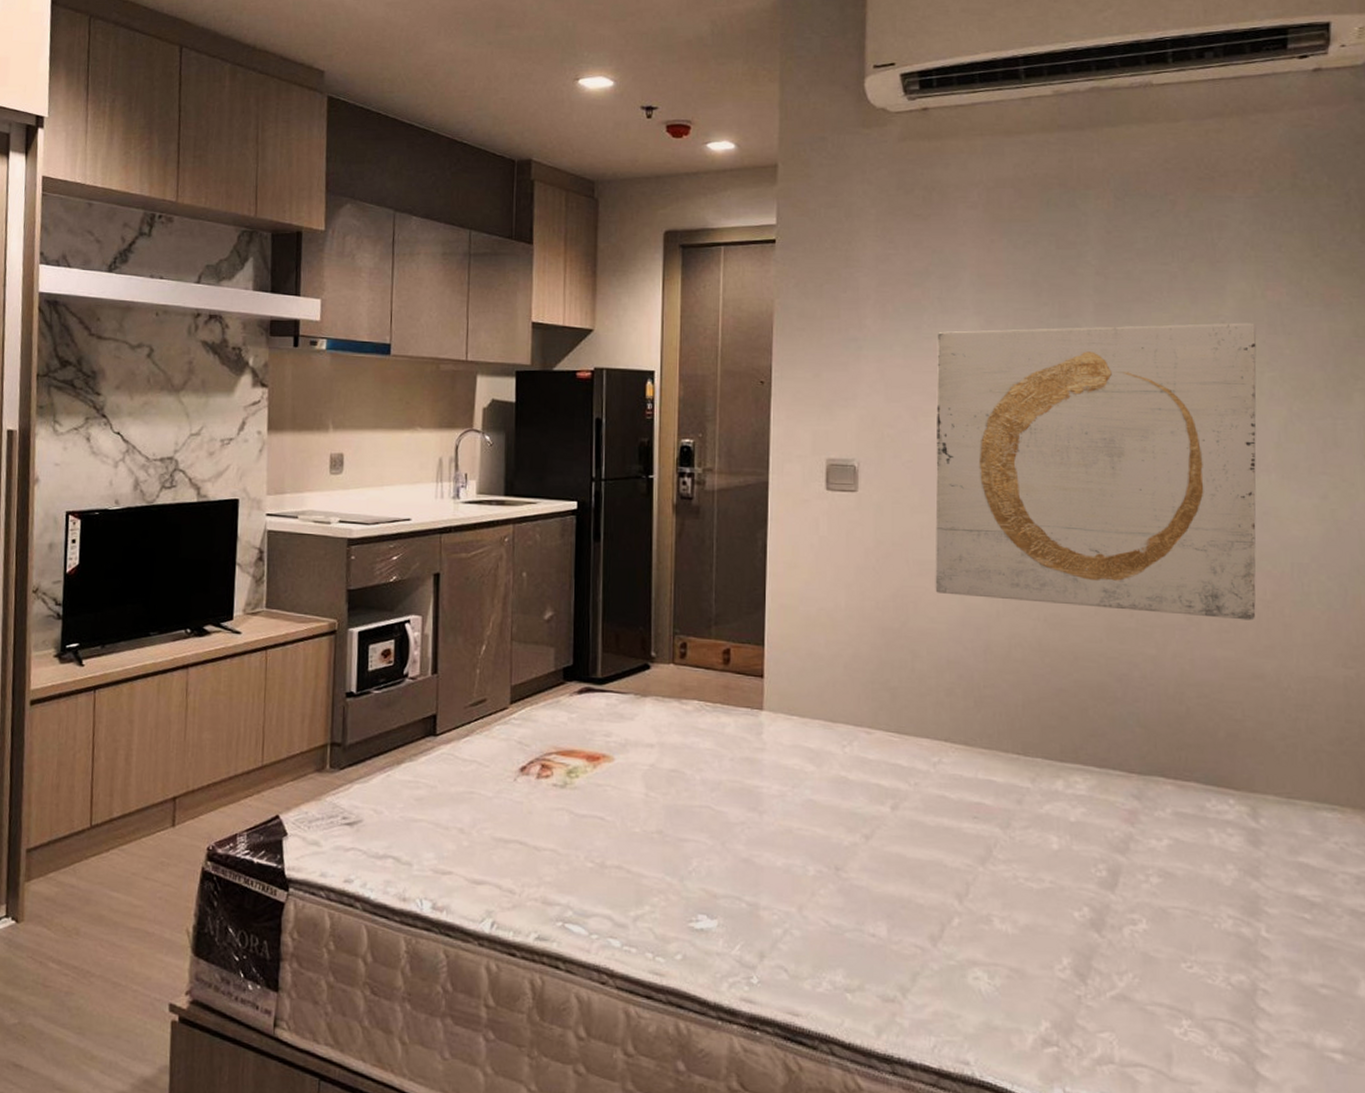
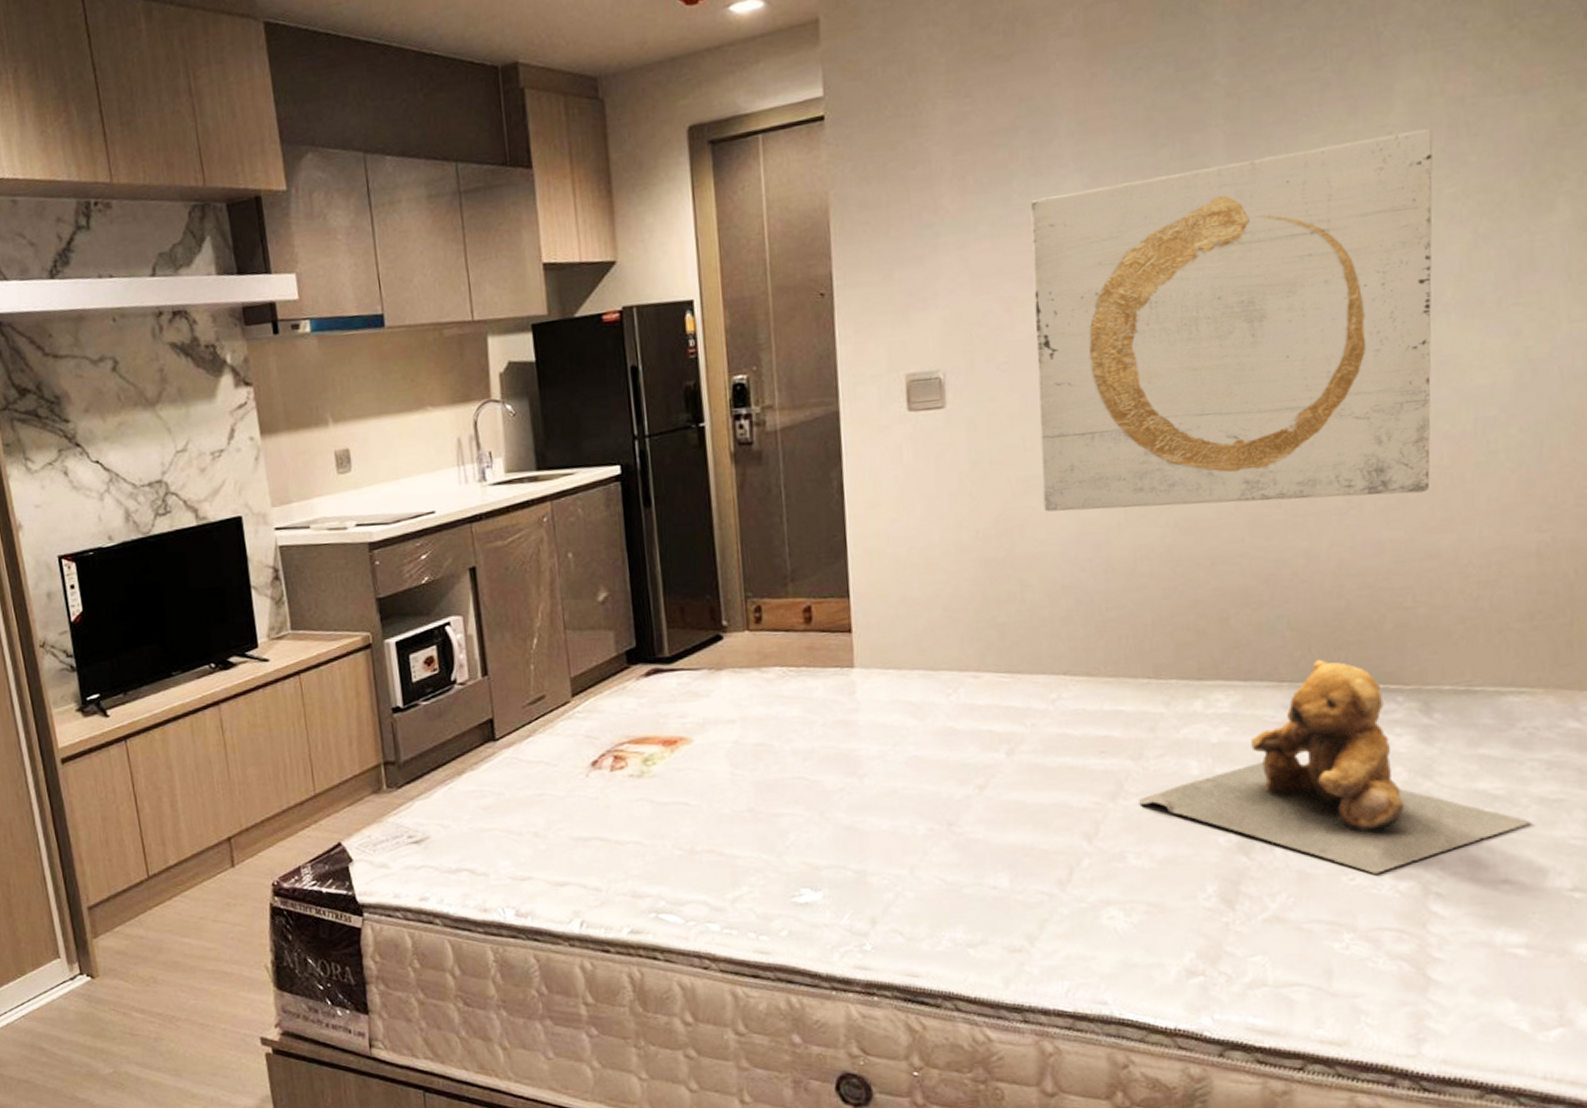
teddy bear: none [1005,756,1345,964] -> present [1139,659,1532,874]

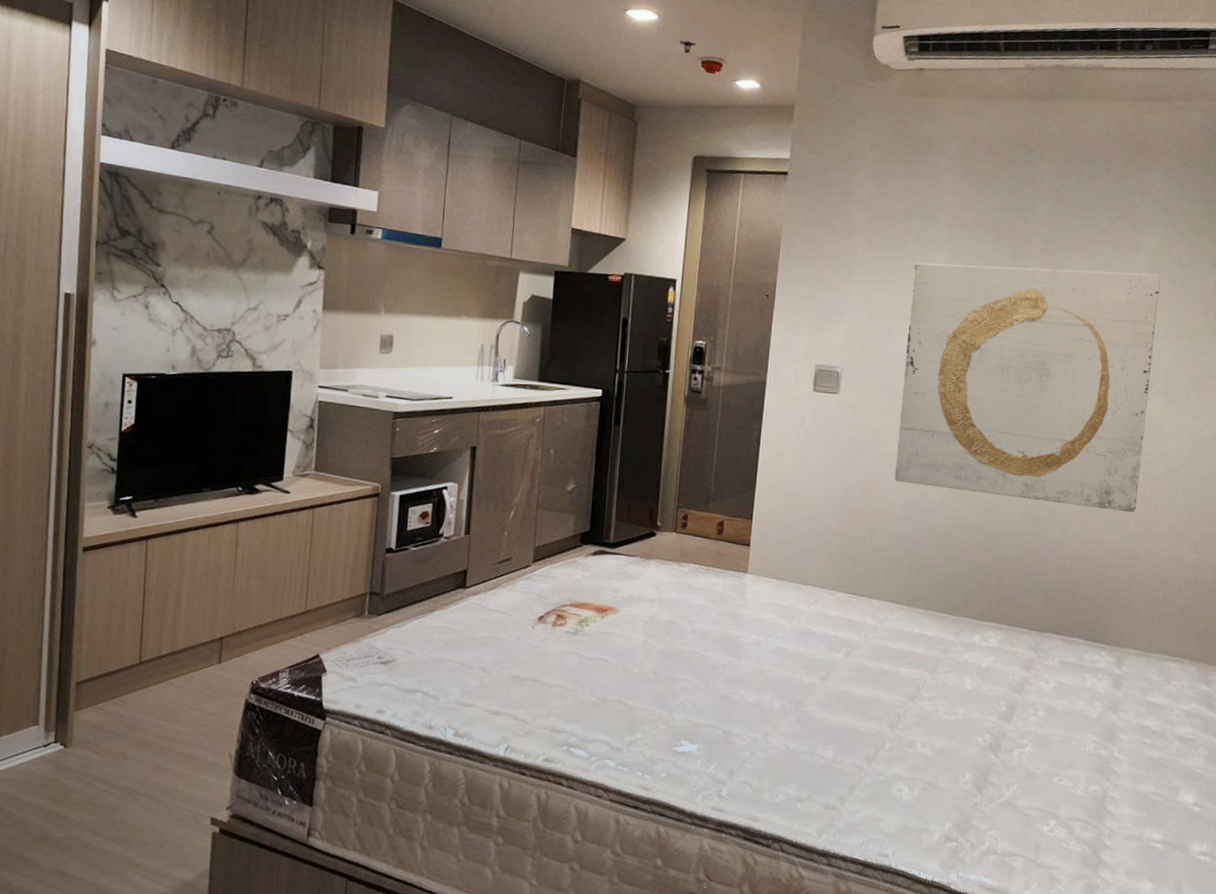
teddy bear: present [1139,659,1532,874] -> none [929,617,1174,778]

